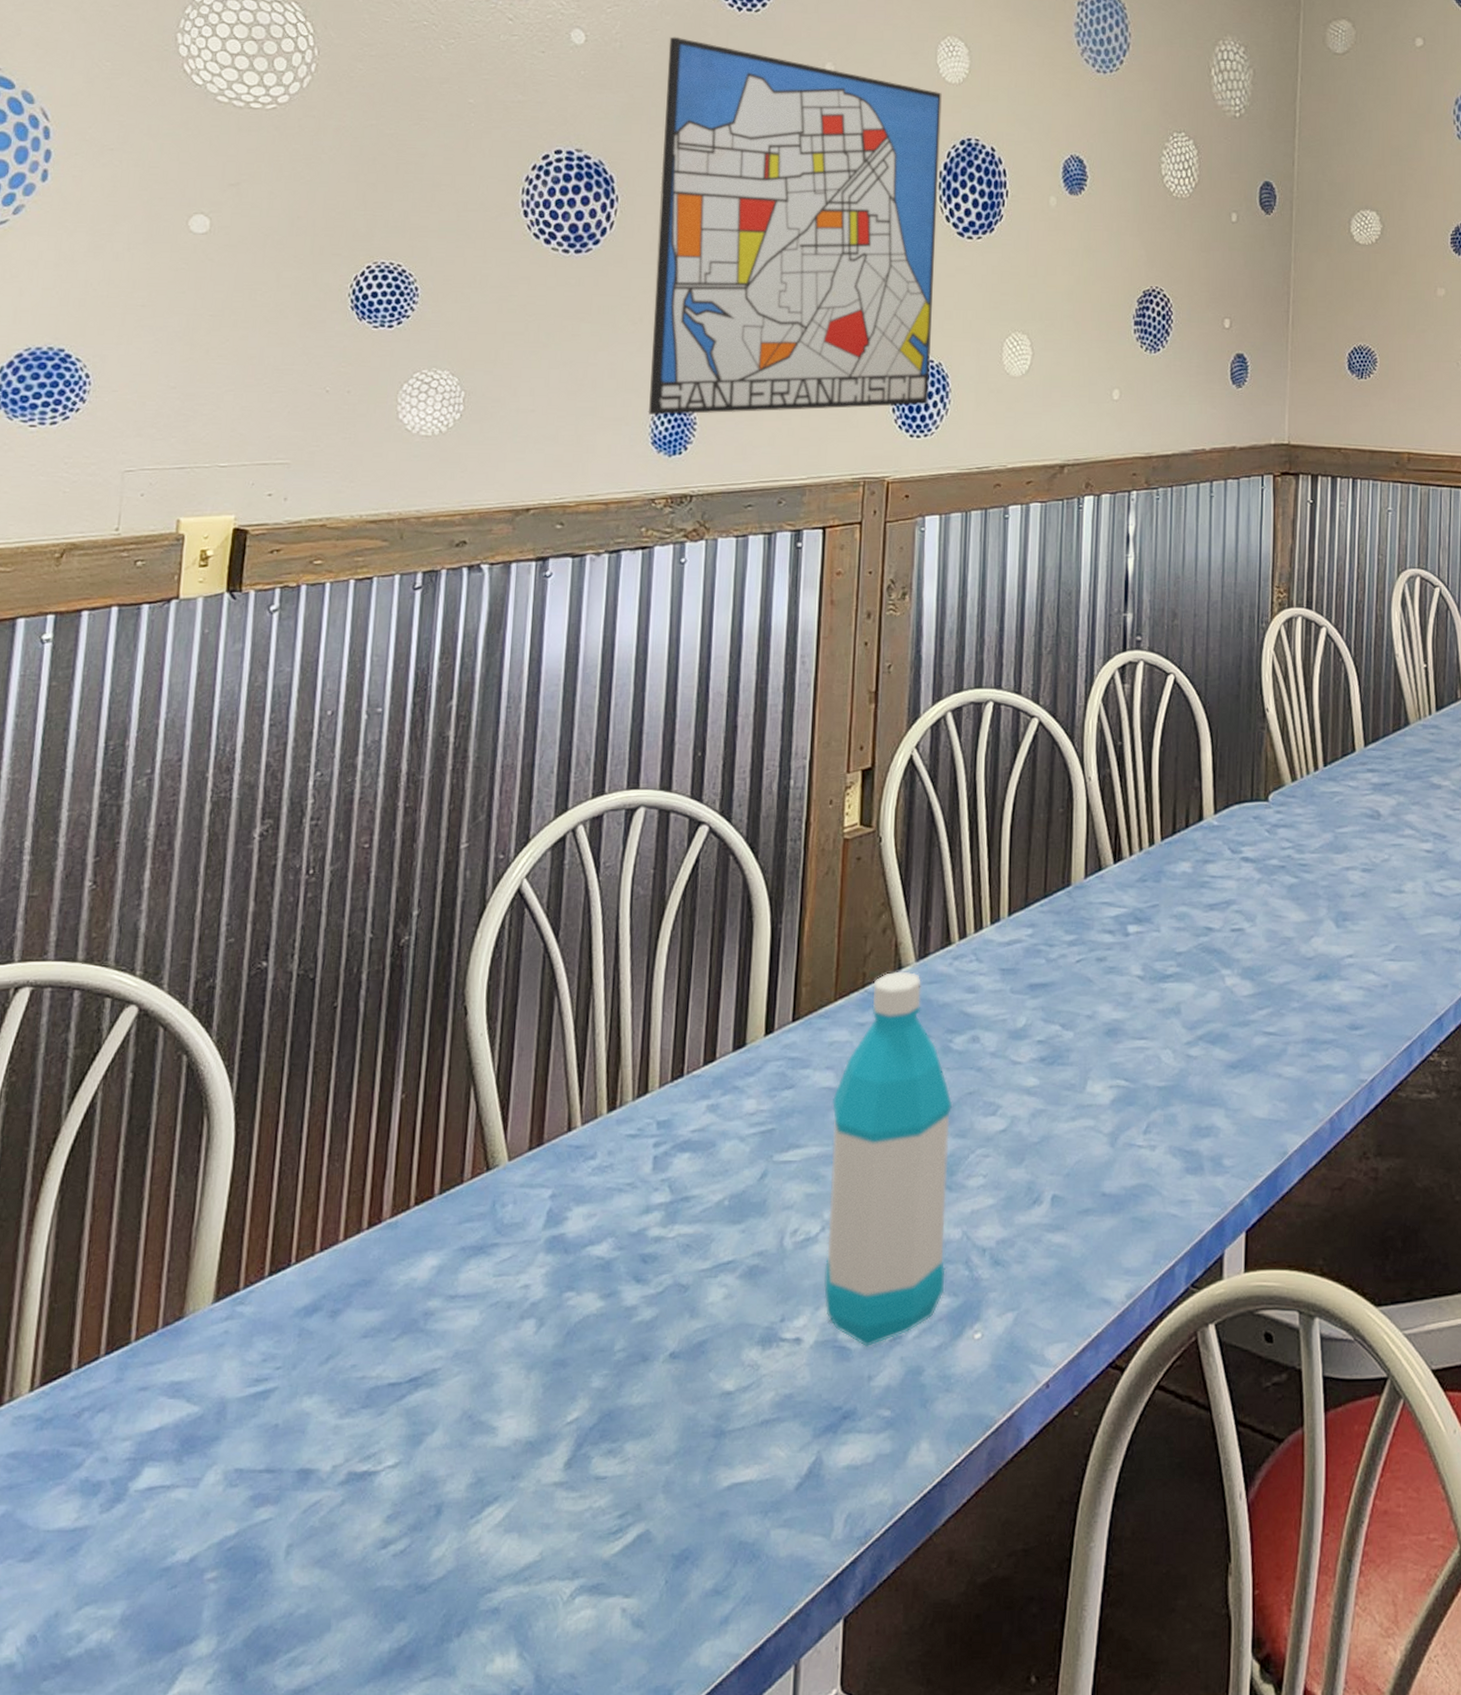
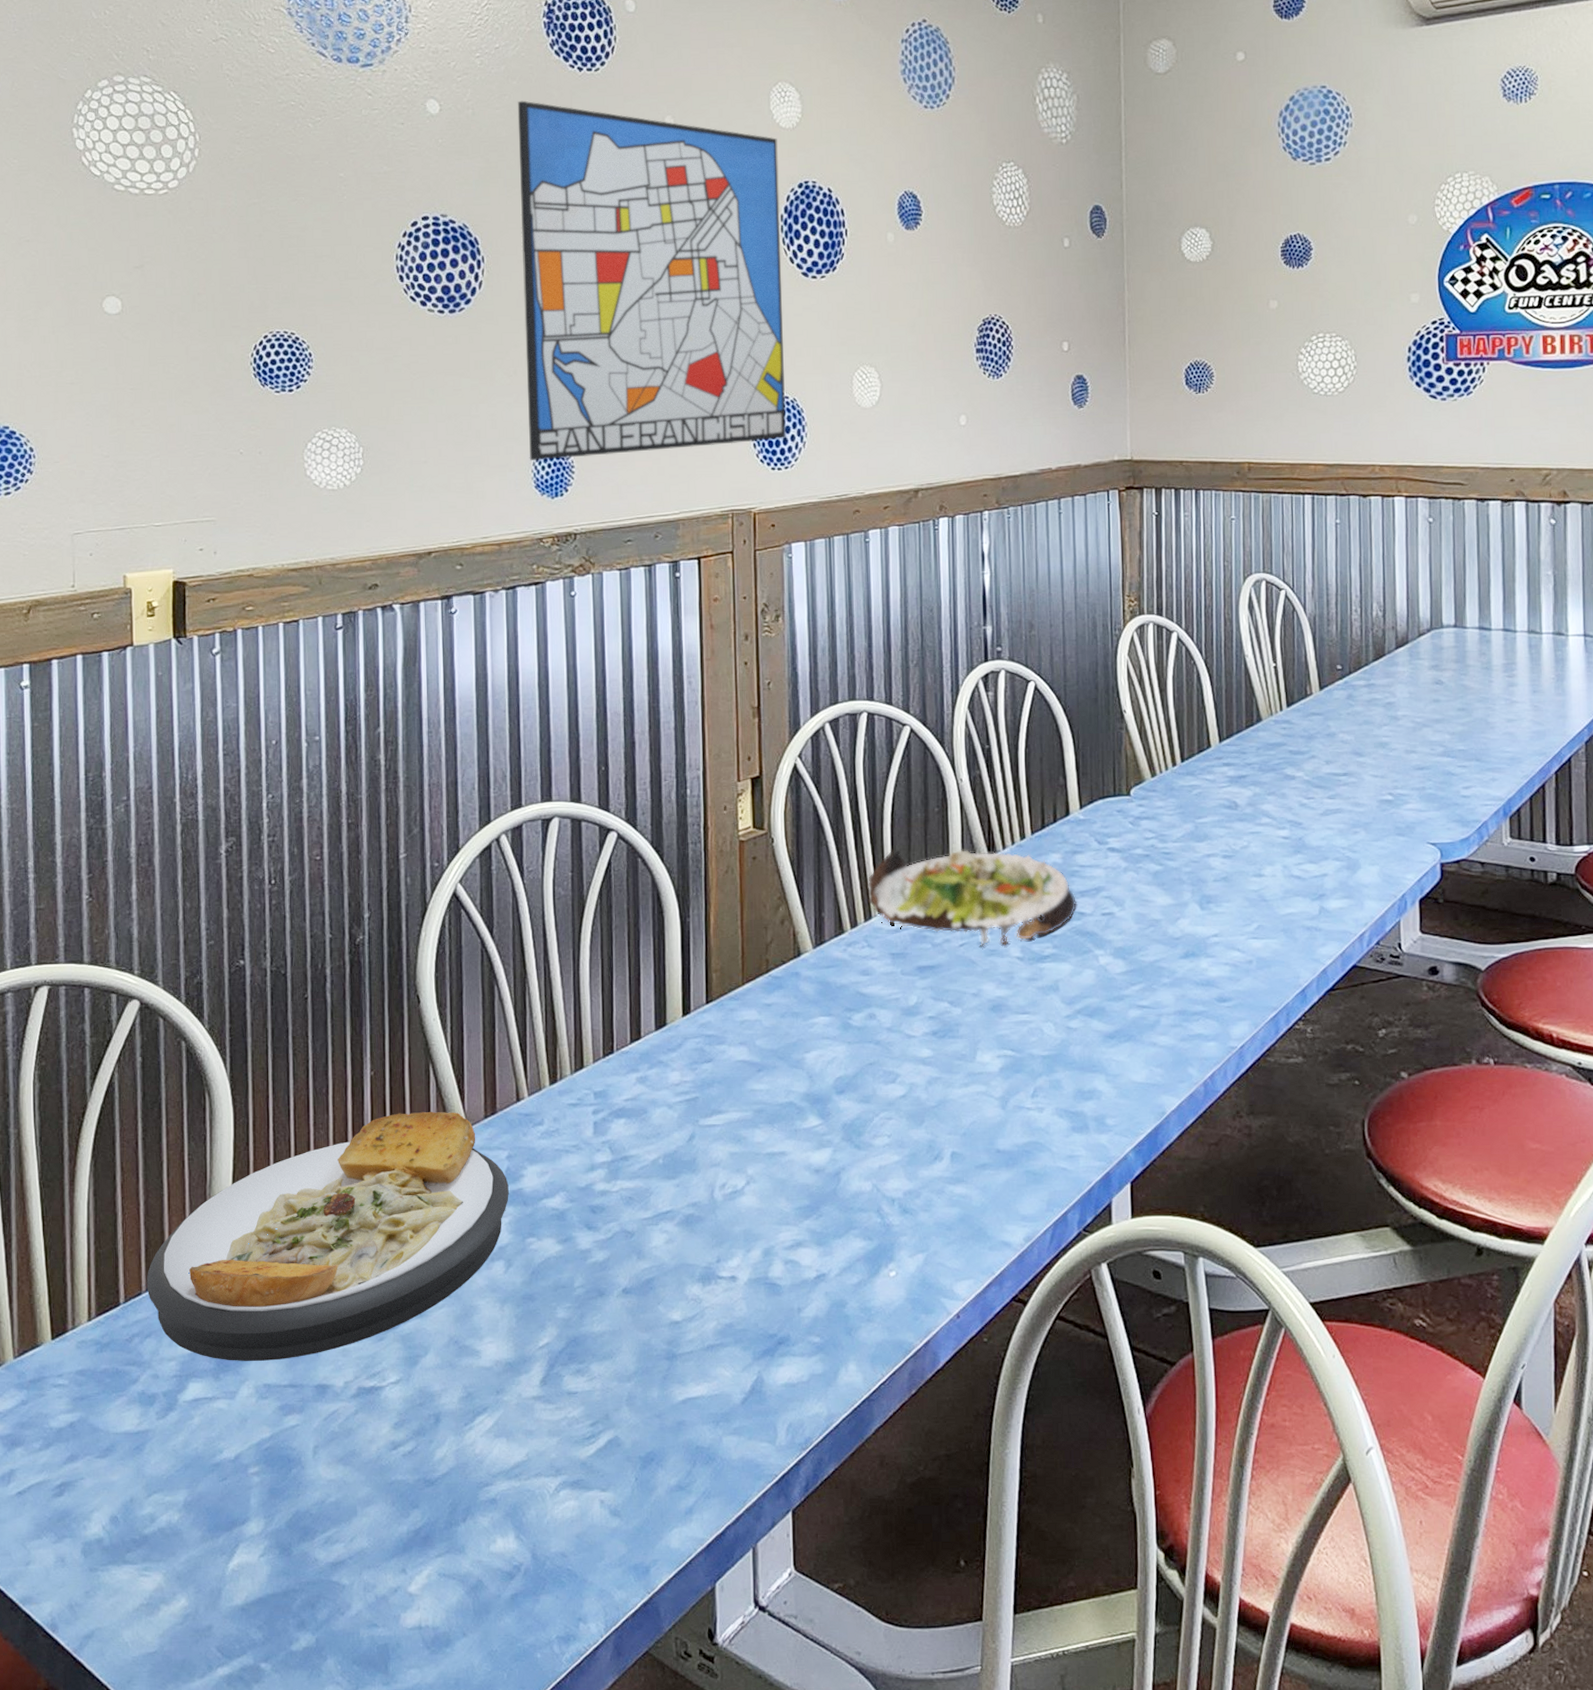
plate: none [106,1141,549,1441] -> present [146,1111,509,1361]
water bottle: present [824,971,953,1348] -> none [747,957,860,1284]
salad plate: none [980,852,1205,963] -> present [868,849,1077,946]

